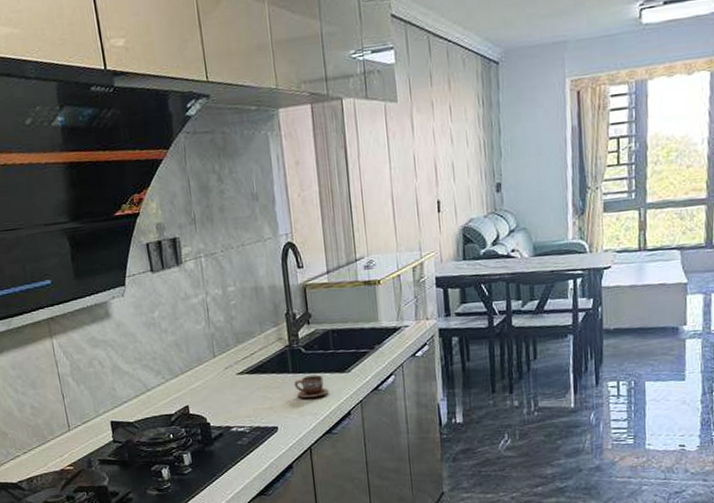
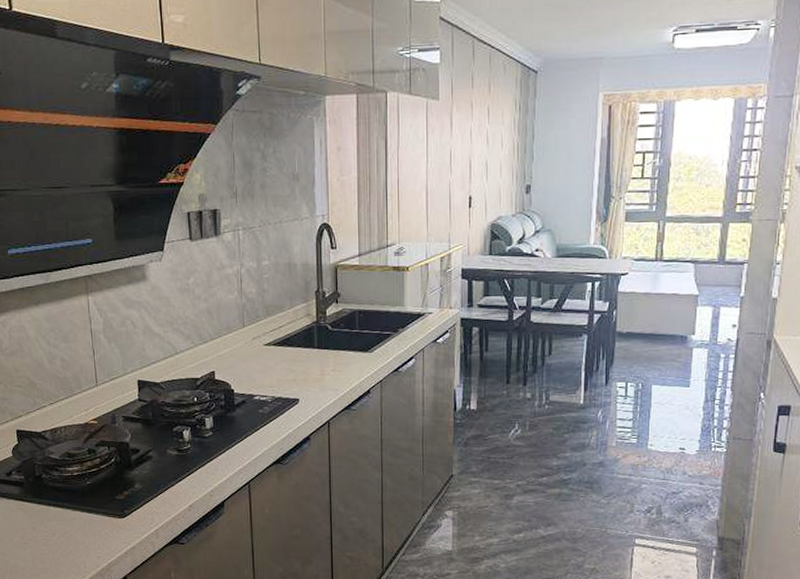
cup: present [294,375,330,399] -> none [318,352,352,375]

